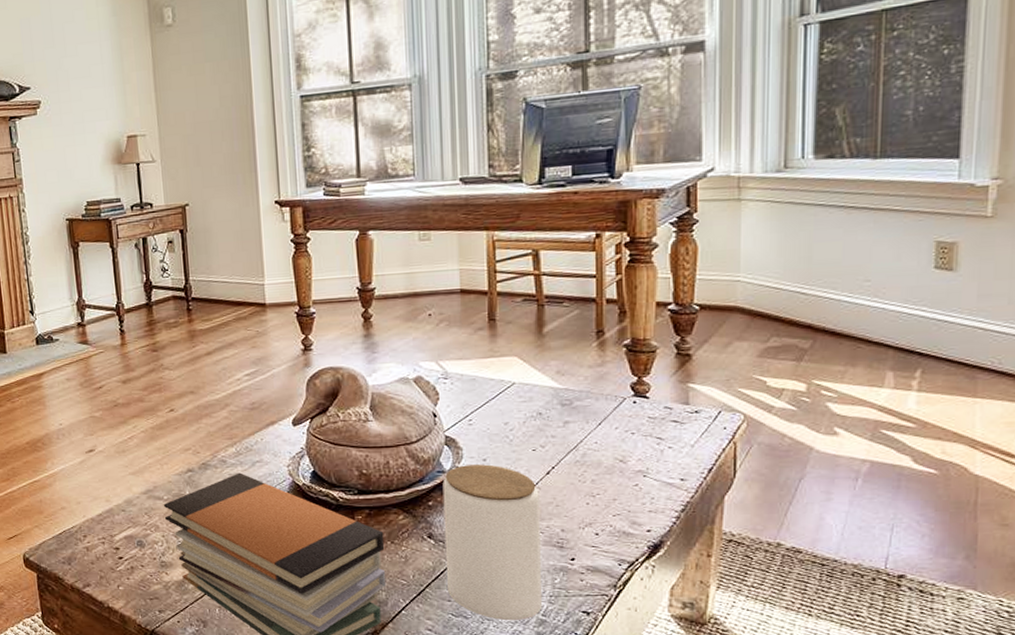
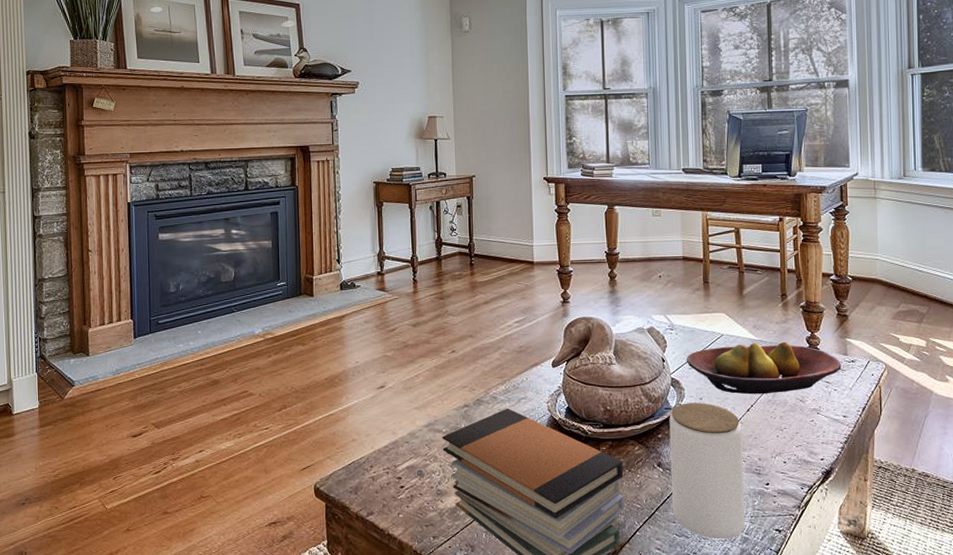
fruit bowl: none [464,389,680,455] -> present [686,341,842,395]

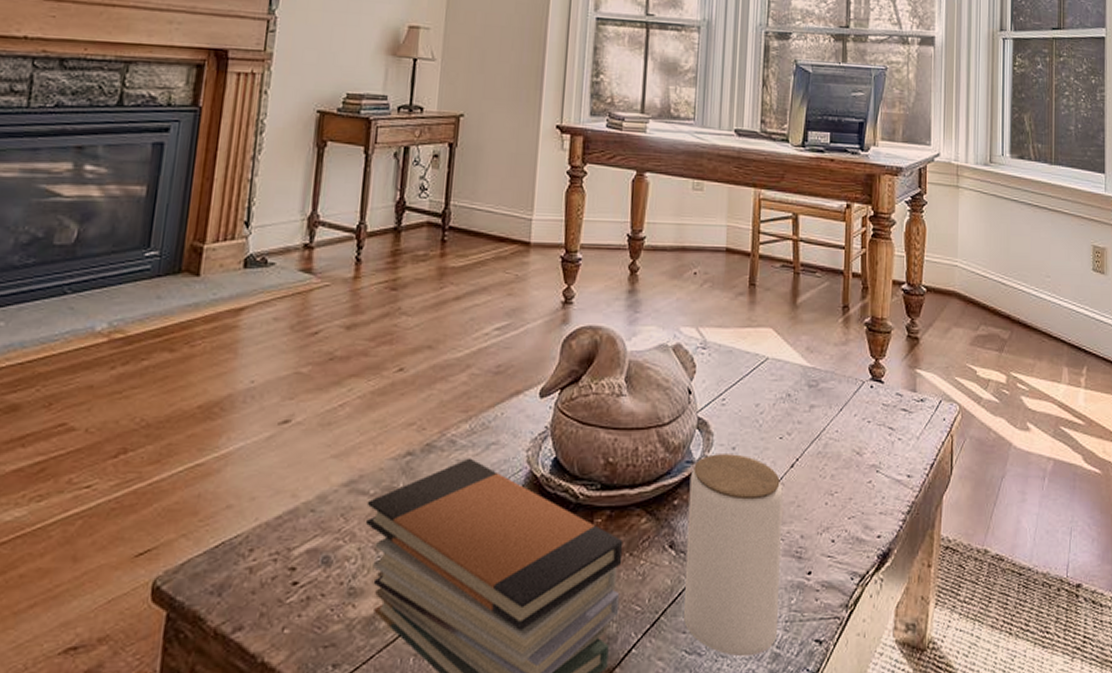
fruit bowl: present [686,341,842,395] -> none [718,370,909,444]

